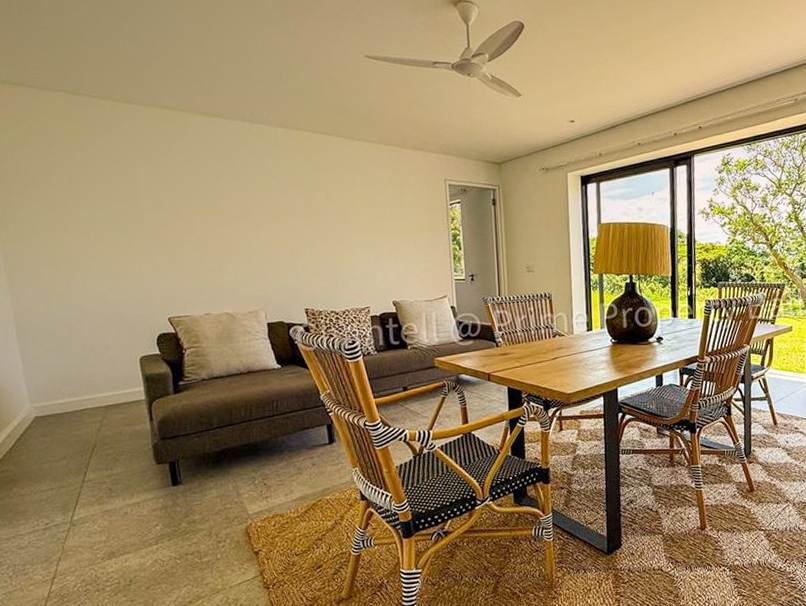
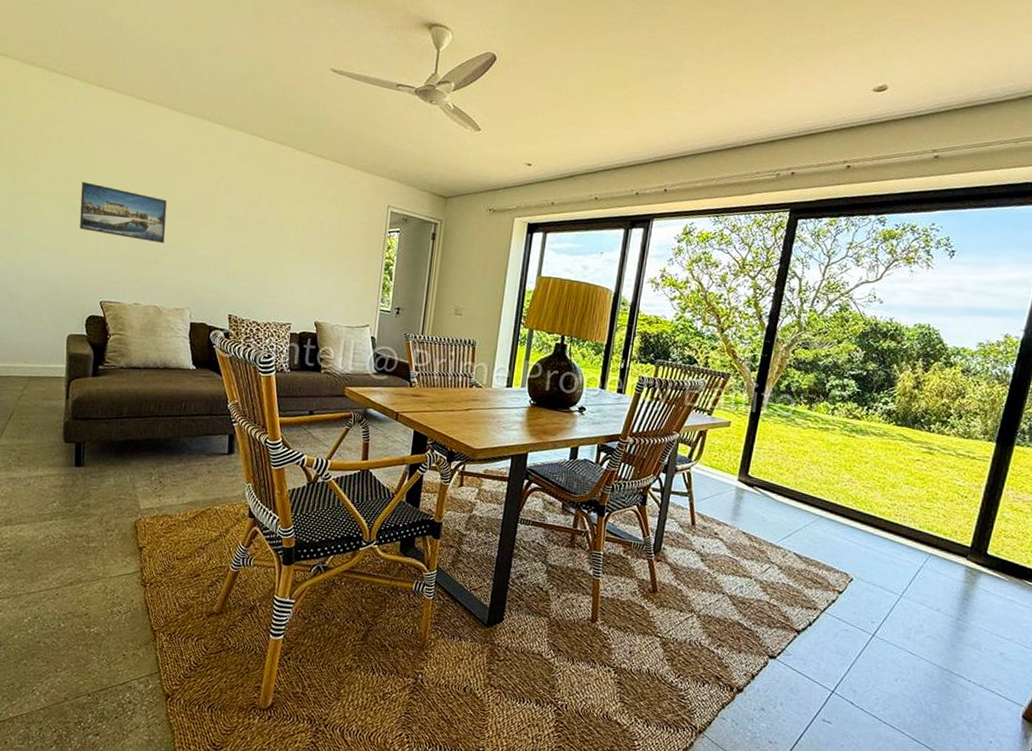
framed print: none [126,201,225,251] -> present [79,181,167,244]

